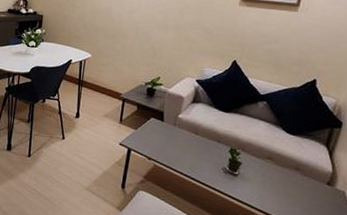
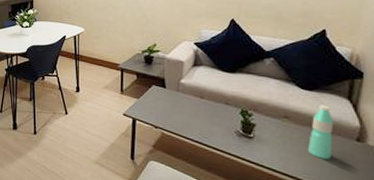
water bottle: none [284,149,311,200] -> present [307,105,334,159]

